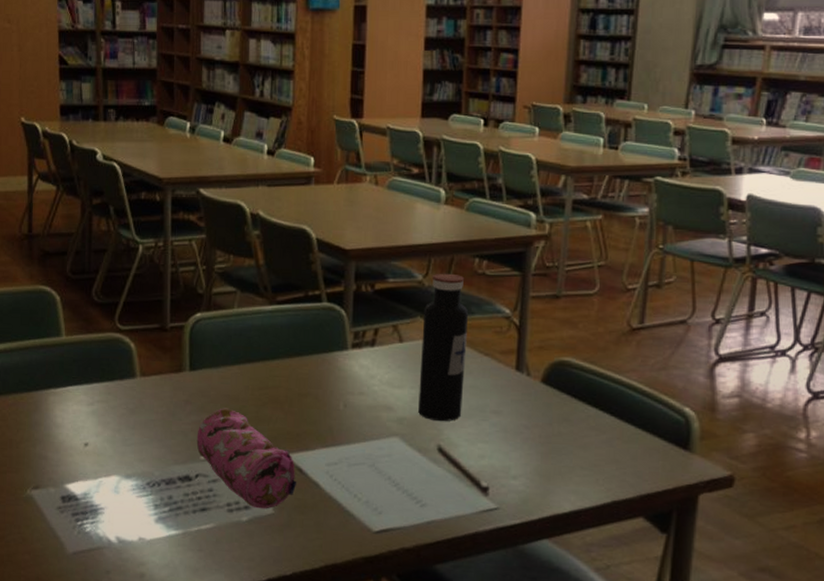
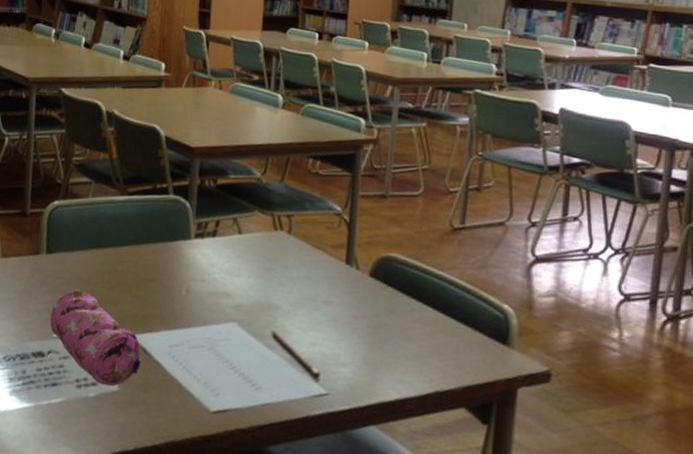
water bottle: present [418,273,469,422] -> none [255,171,303,310]

